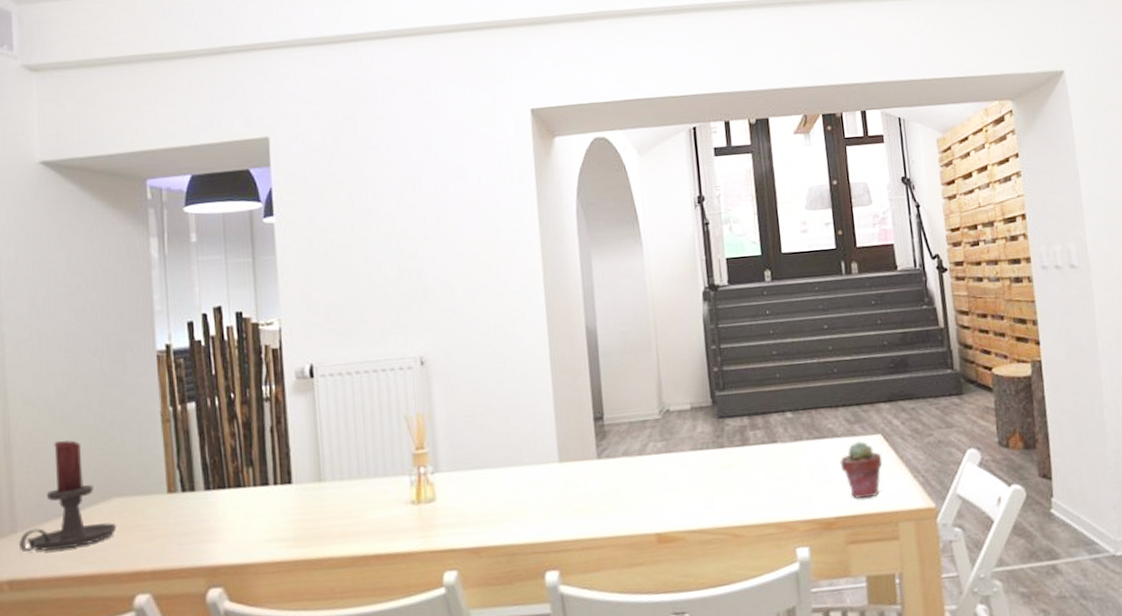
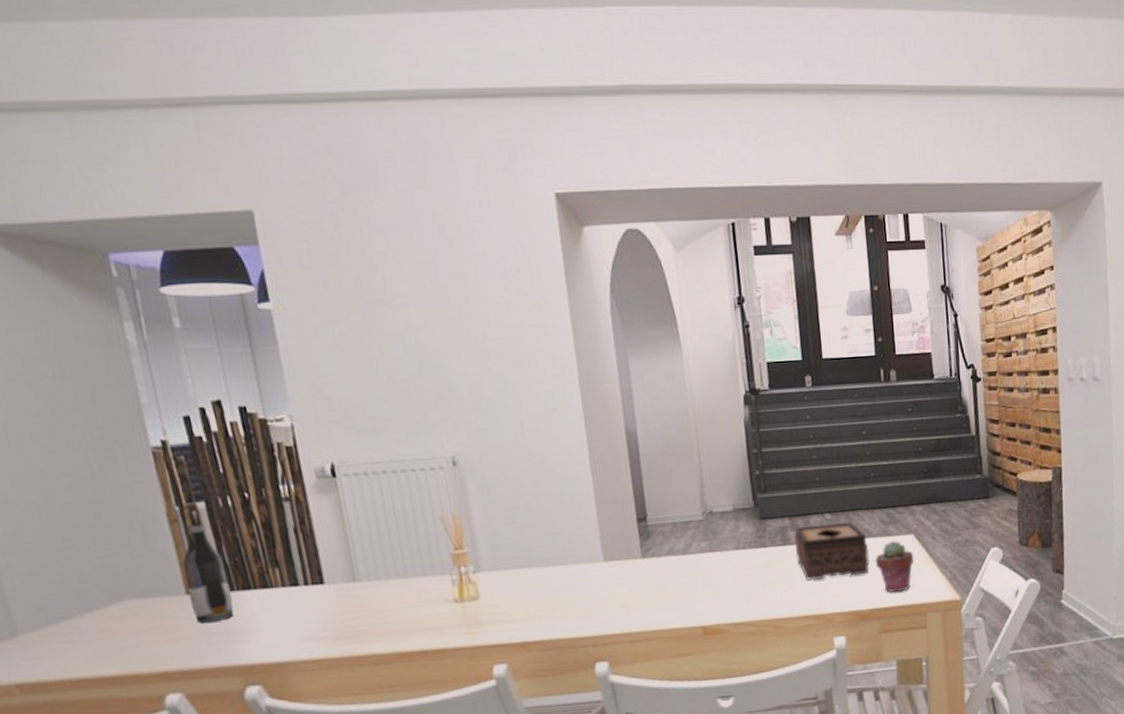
candle holder: present [19,439,117,552] -> none [22,540,134,655]
wine bottle: none [168,402,208,522] -> present [182,502,234,623]
tissue box: none [754,420,834,484] -> present [795,521,870,580]

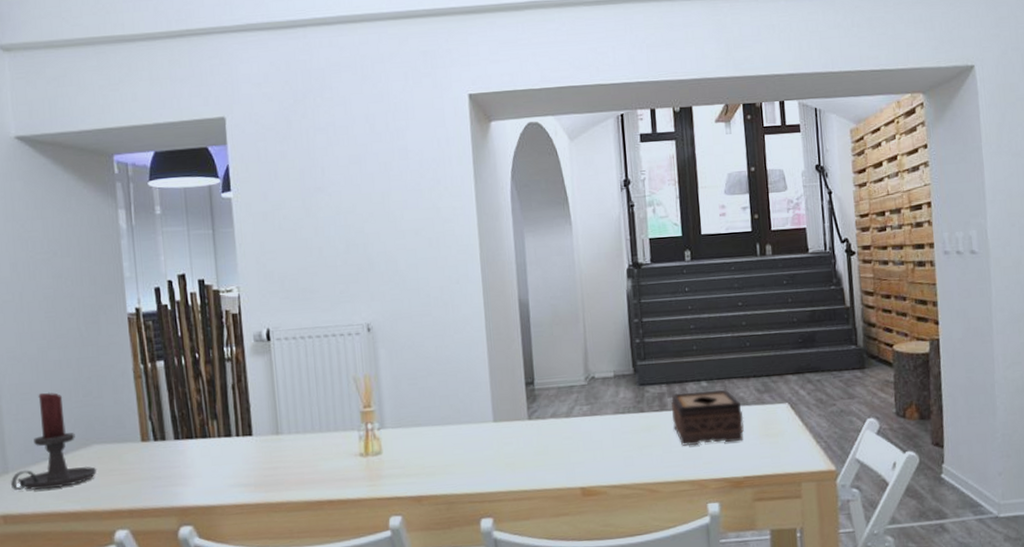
candle holder: none [22,540,134,655] -> present [11,392,97,490]
wine bottle: present [182,502,234,623] -> none [141,361,177,467]
potted succulent: present [875,541,914,593] -> none [749,409,789,461]

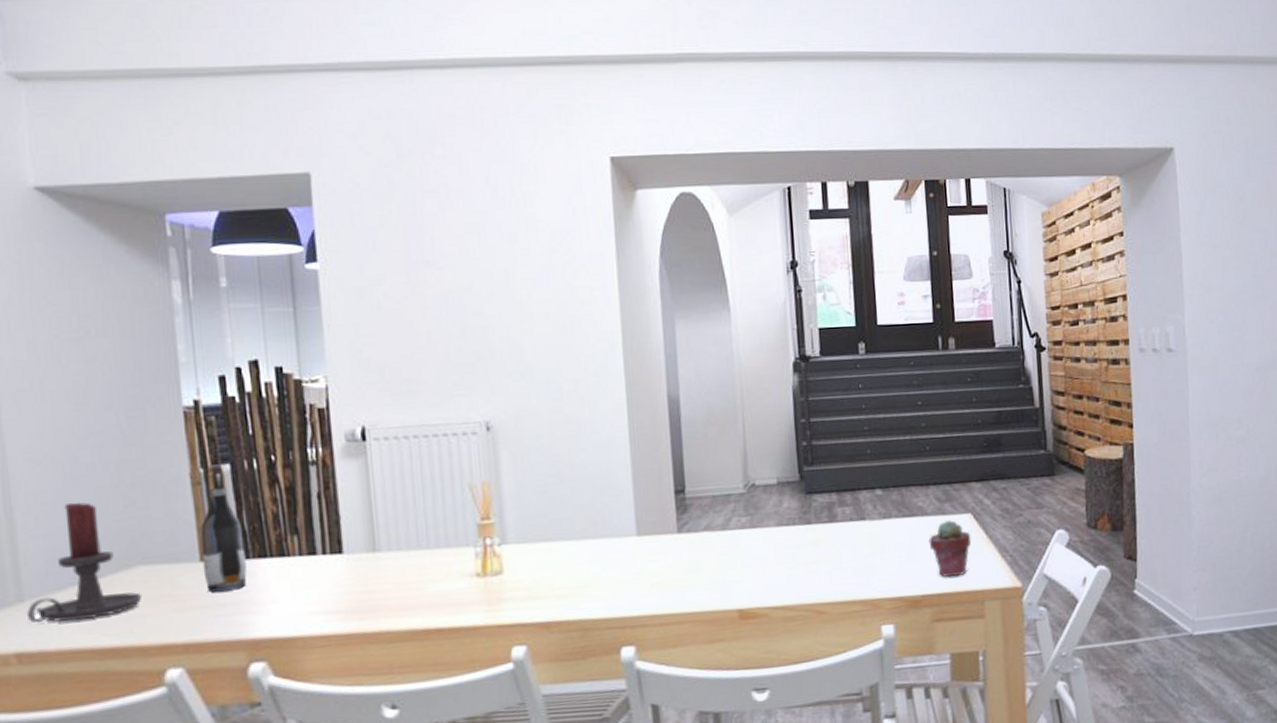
wine bottle: none [141,361,177,467] -> present [200,464,247,593]
tissue box: present [672,389,744,446] -> none [842,498,923,562]
potted succulent: none [749,409,789,461] -> present [929,520,972,577]

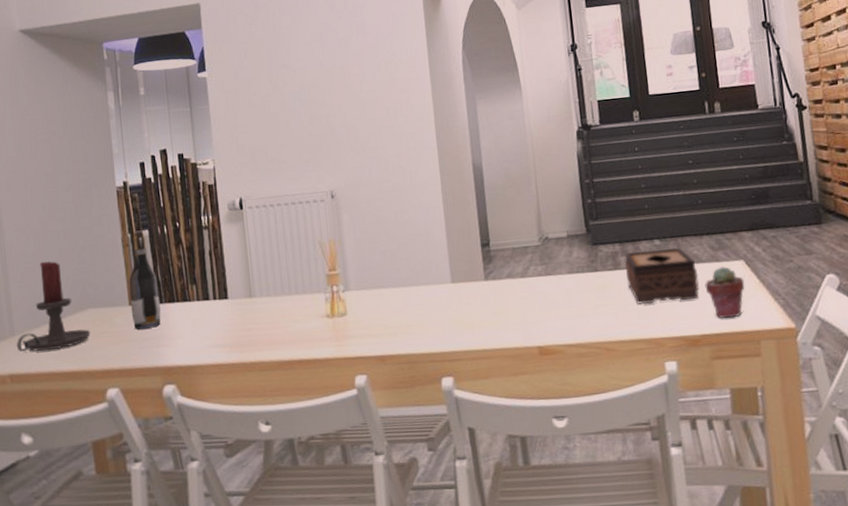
tissue box: none [842,498,923,562] -> present [625,247,699,304]

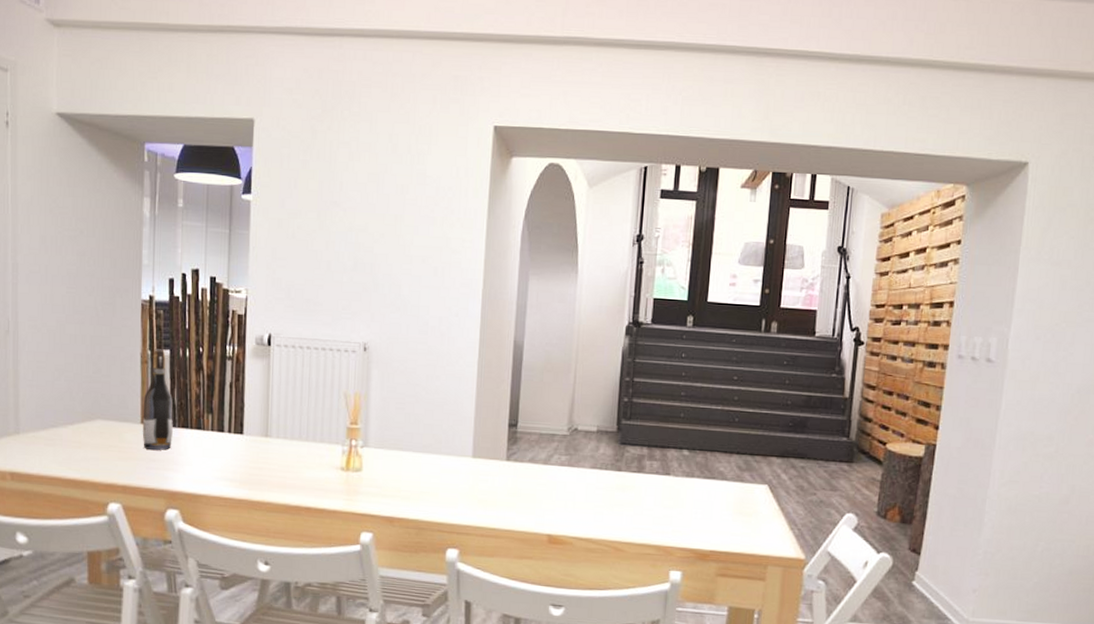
candle holder: present [17,260,91,352] -> none [21,363,99,455]
tissue box: present [625,247,699,304] -> none [648,457,720,516]
potted succulent: present [705,267,745,318] -> none [724,488,764,539]

